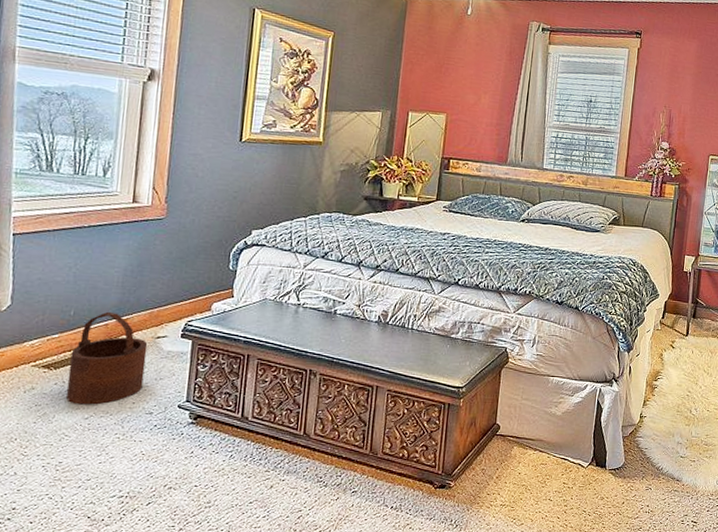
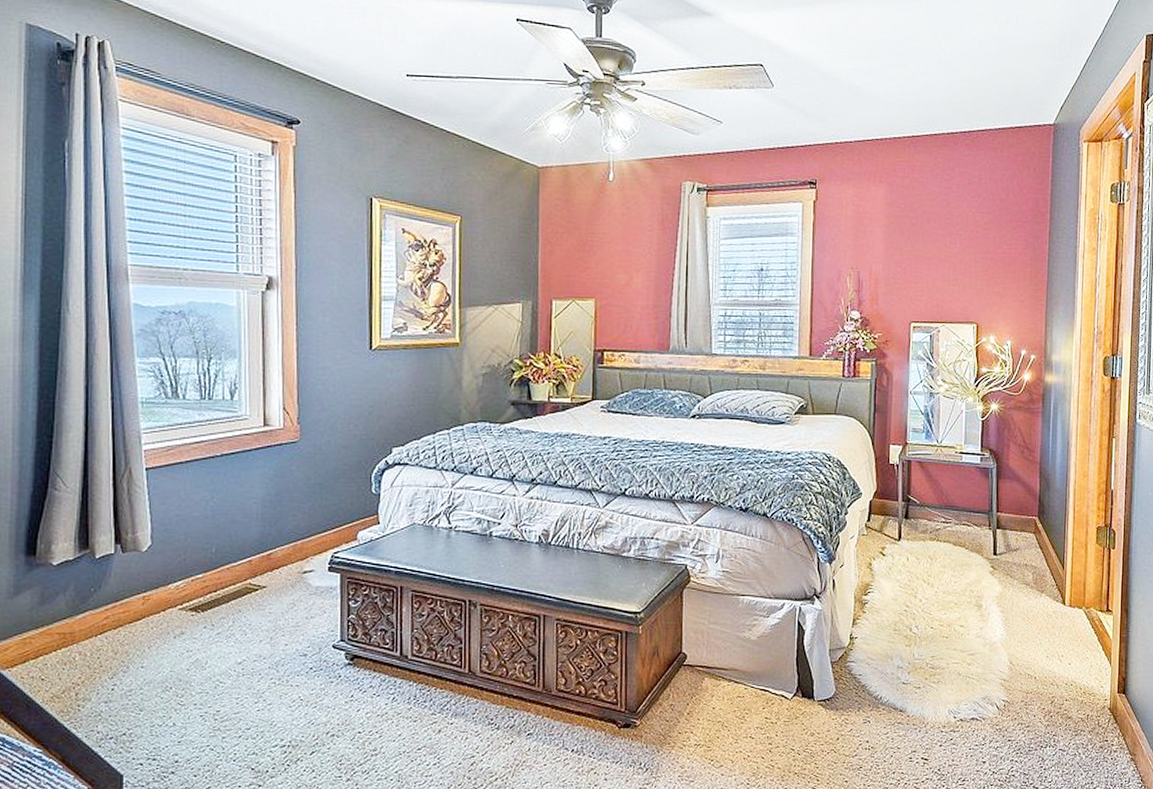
wooden bucket: present [66,311,148,405] -> none [216,546,295,649]

